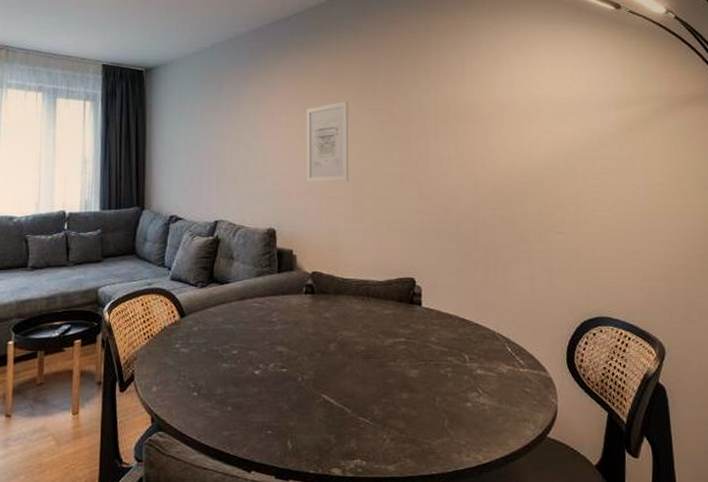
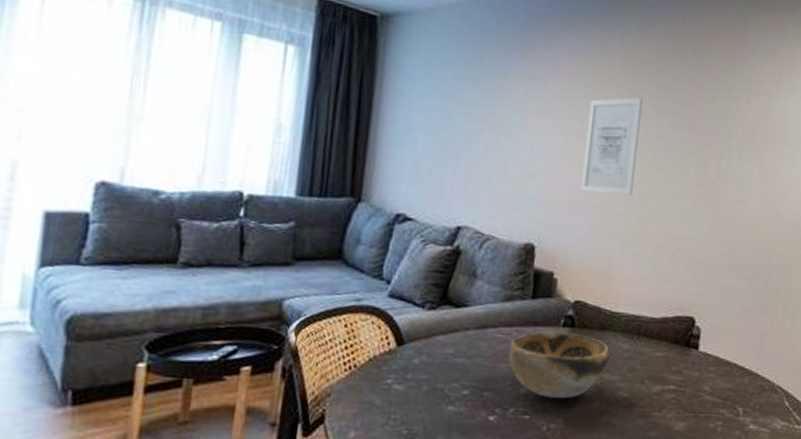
decorative bowl: none [264,299,346,354] -> present [508,332,610,399]

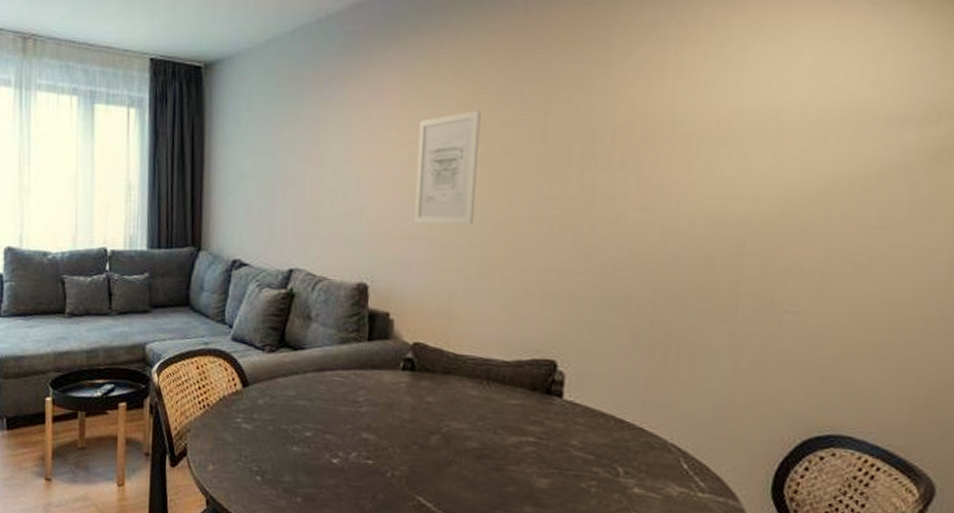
decorative bowl: present [508,332,610,399] -> none [347,375,456,445]

